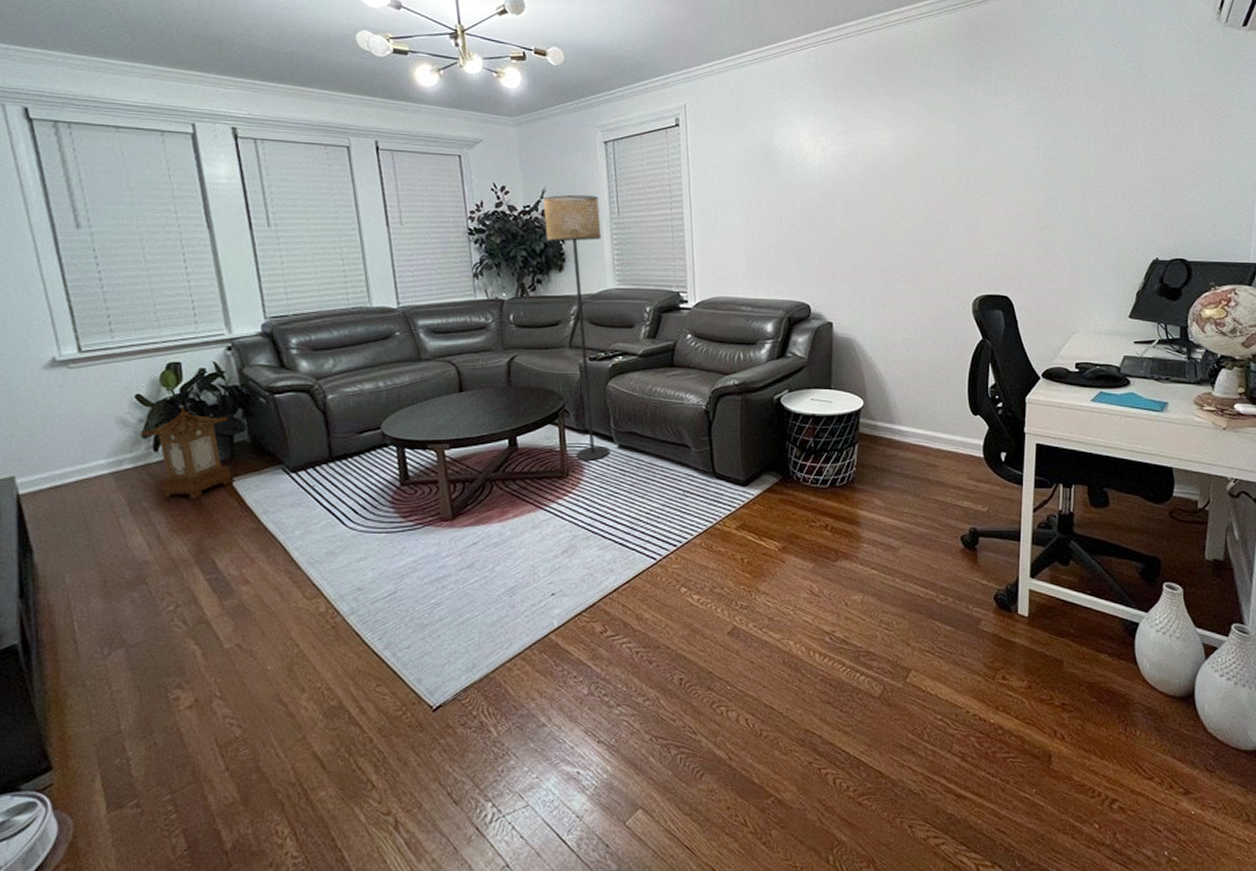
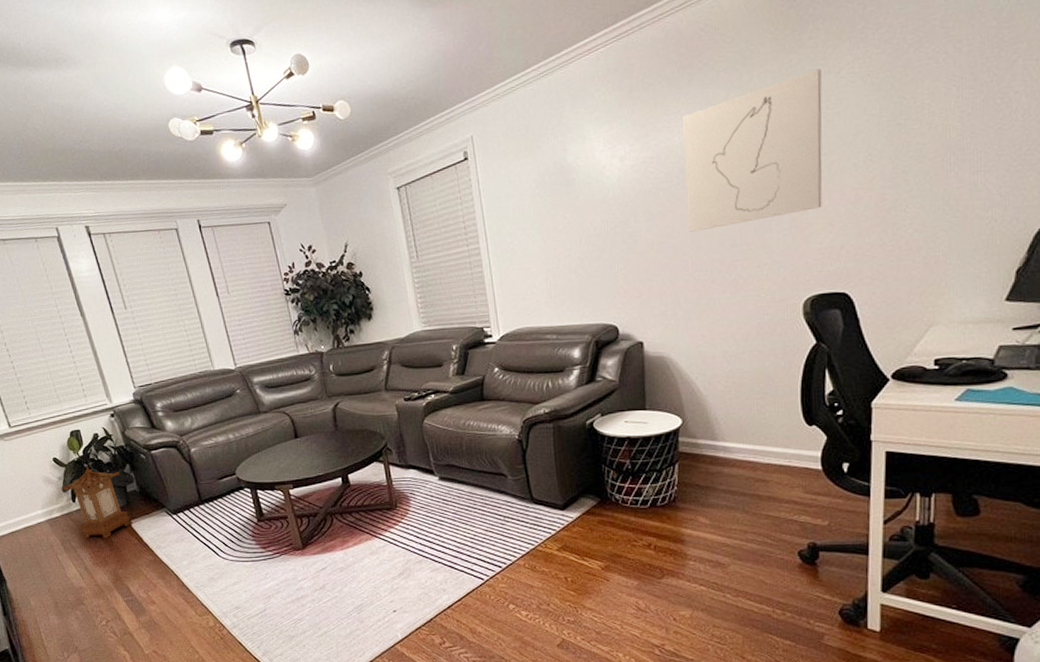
floor lamp: present [543,194,611,461] -> none [347,242,432,493]
wall art: none [878,100,993,225] -> present [682,69,822,232]

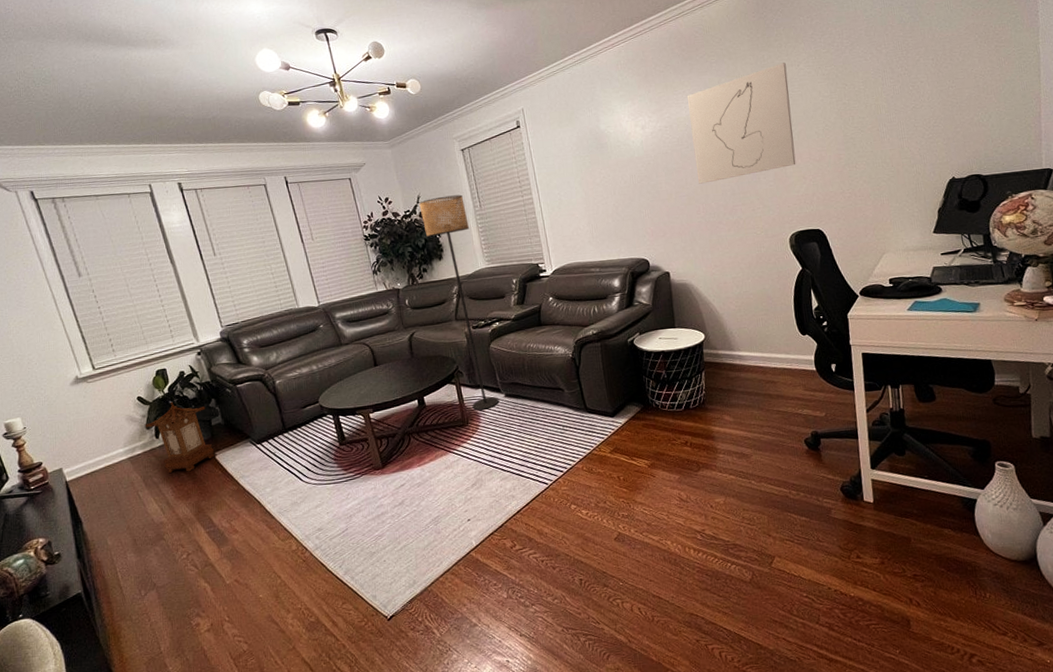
floor lamp: none [347,242,432,493] -> present [419,194,500,410]

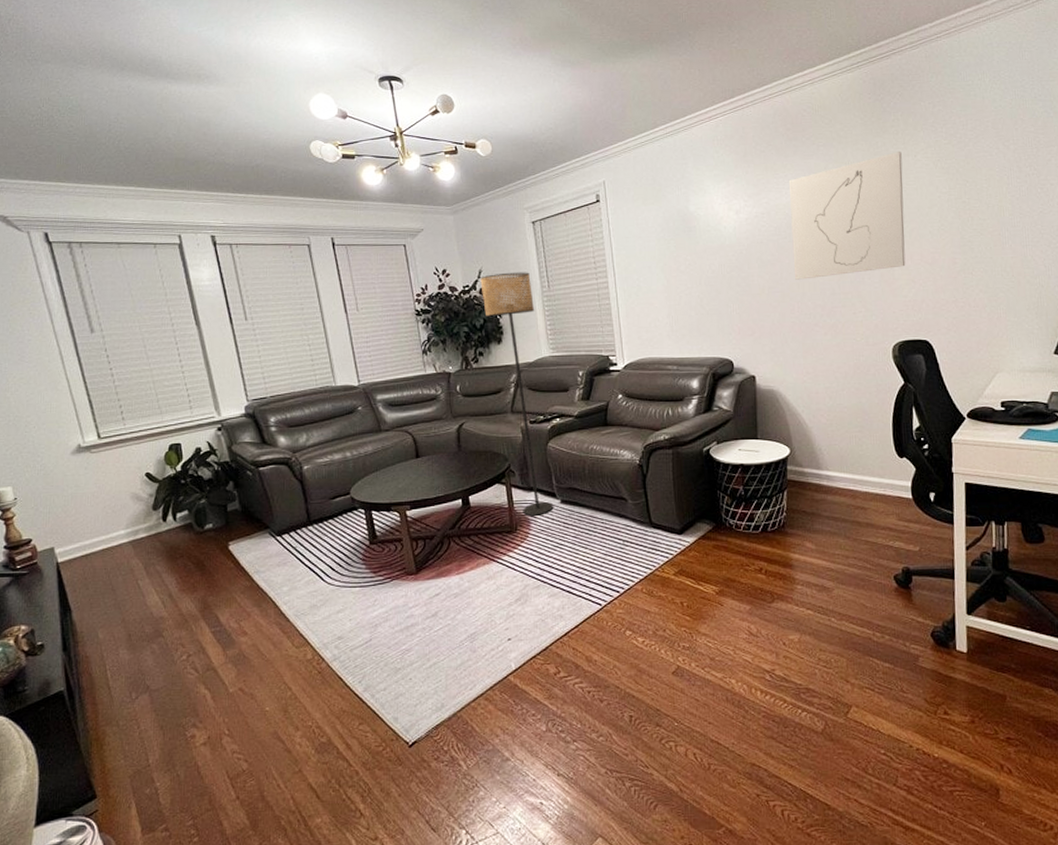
lantern: present [145,401,215,474] -> none [152,481,228,563]

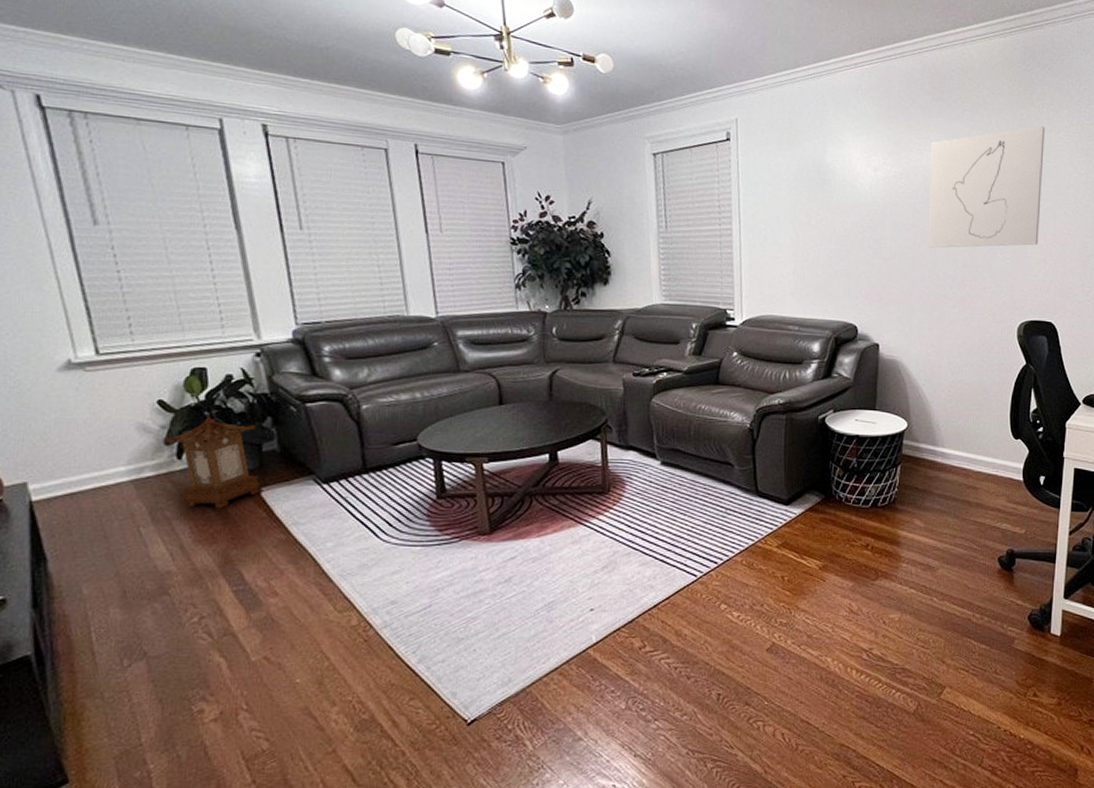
lantern: none [152,481,228,563] -> present [163,413,261,509]
floor lamp: present [480,272,554,516] -> none [589,206,653,477]

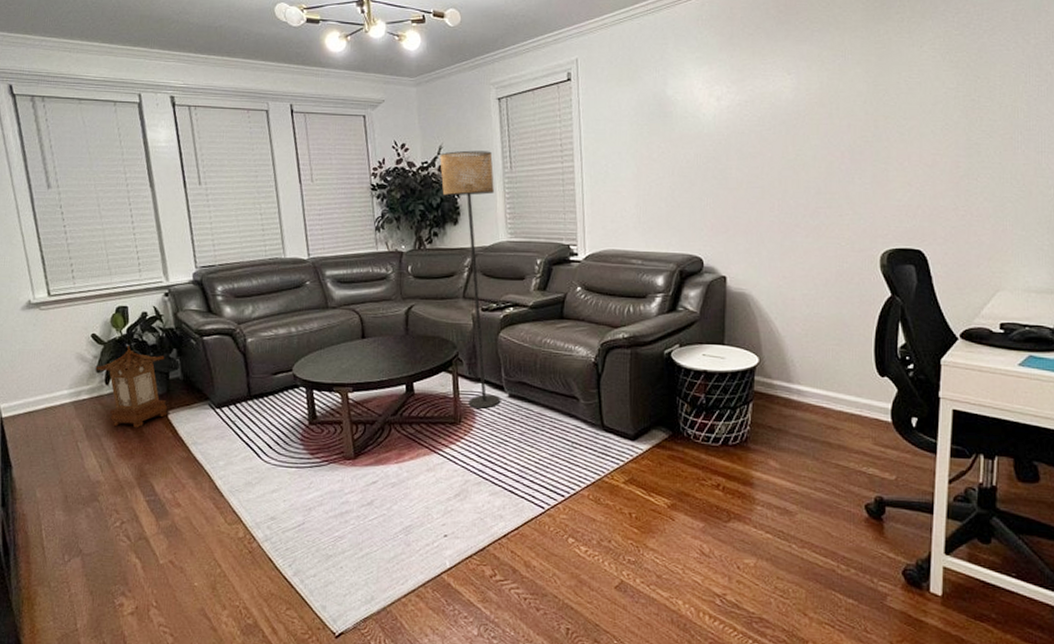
floor lamp: none [589,206,653,477] -> present [440,150,501,409]
wall art: present [928,126,1045,248] -> none [776,41,906,176]

